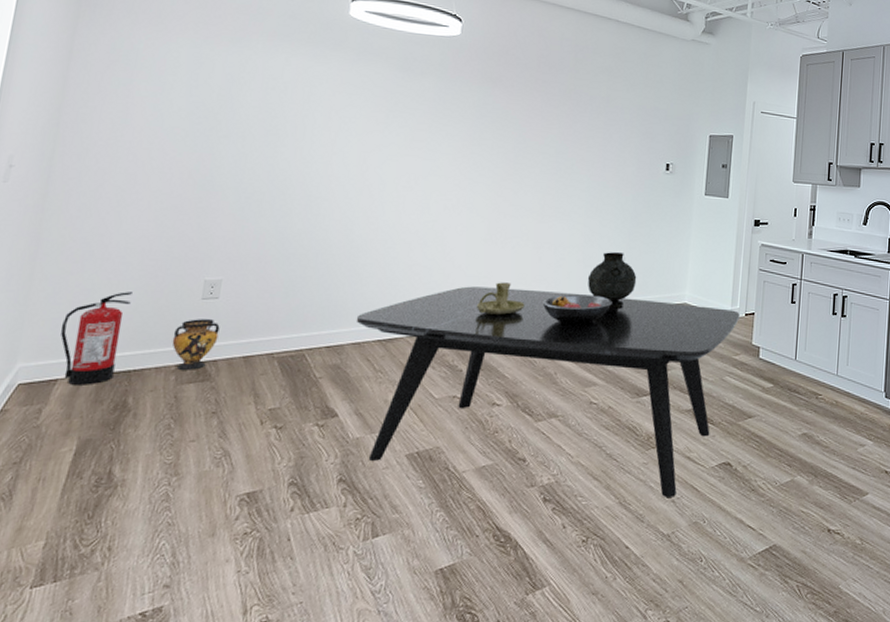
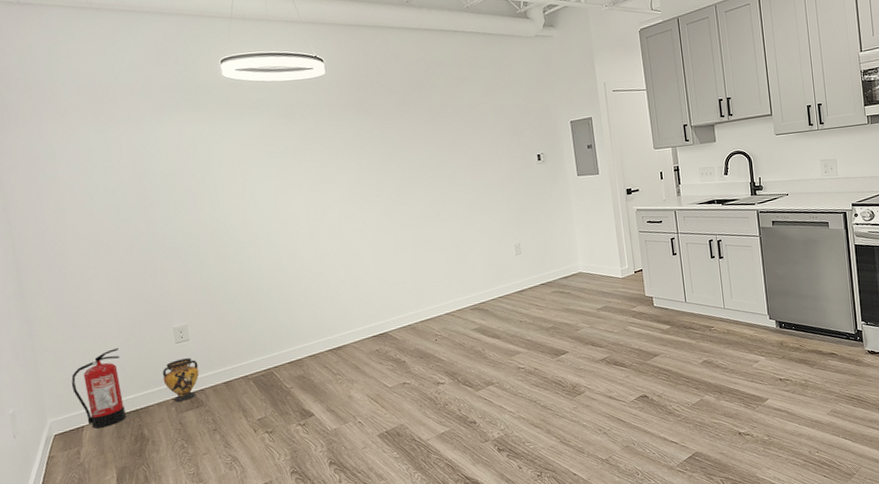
dining table: present [356,286,740,499] -> none [306,270,630,444]
candle holder: present [477,282,525,316] -> none [403,283,444,313]
fruit bowl: present [542,294,613,325] -> none [458,279,518,308]
vase: present [587,252,637,309] -> none [491,240,535,289]

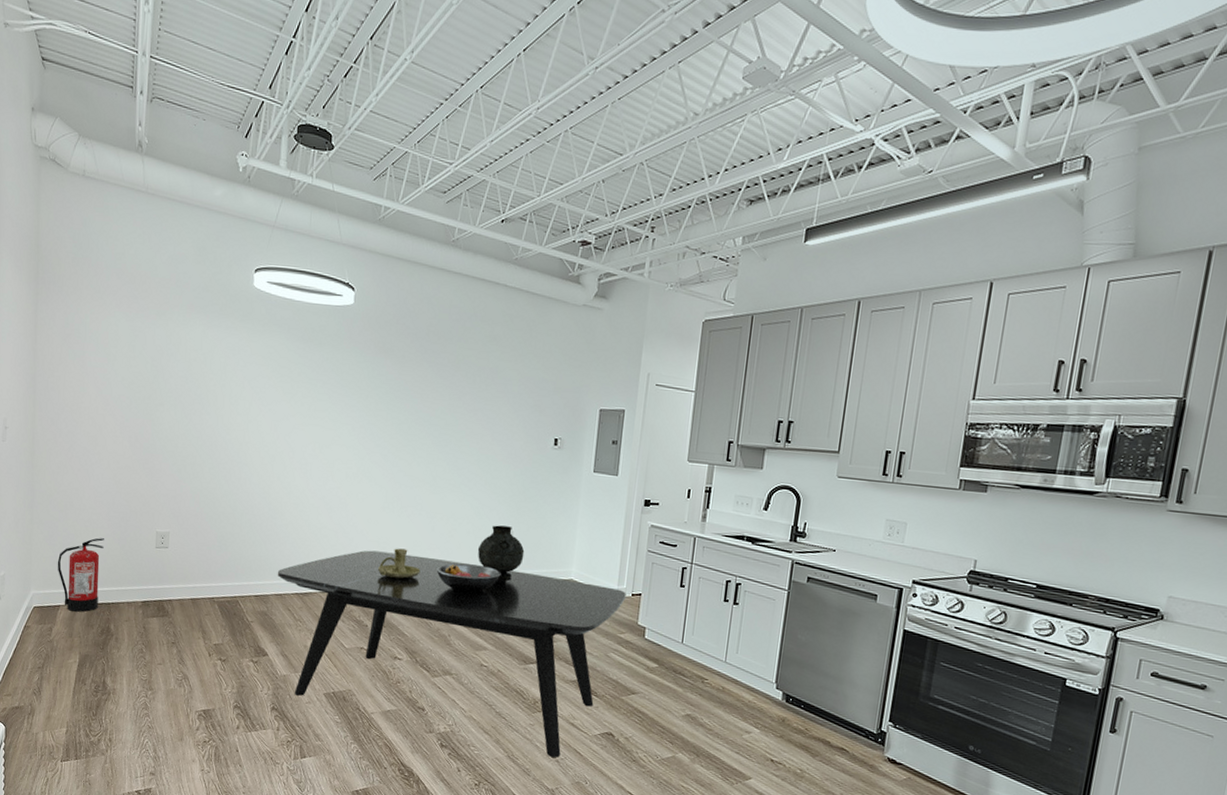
vase: present [162,358,200,402] -> none [137,564,171,607]
dining table: none [306,270,630,444] -> present [277,550,626,758]
candle holder: none [403,283,444,313] -> present [378,548,421,579]
fruit bowl: none [458,279,518,308] -> present [436,563,501,593]
vase: none [491,240,535,289] -> present [477,525,525,580]

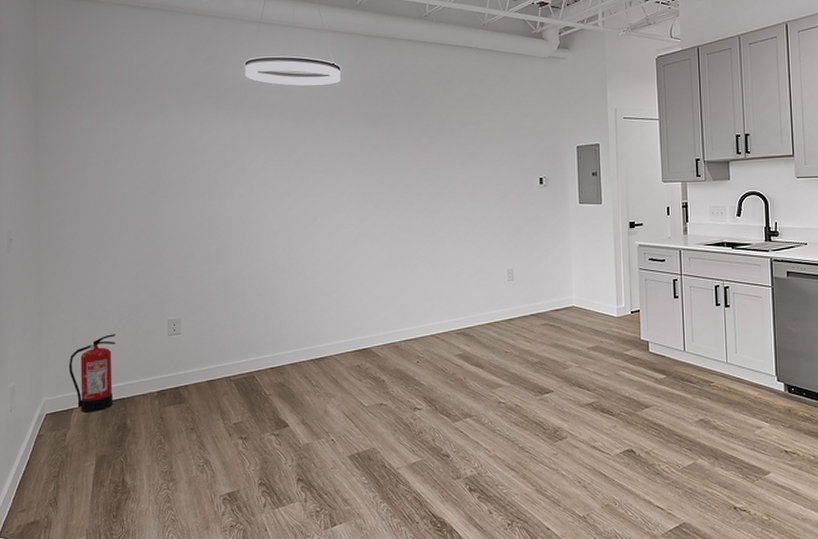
dining table: present [277,550,626,758] -> none [291,305,626,484]
candle holder: present [378,548,421,579] -> none [389,300,430,331]
fruit bowl: present [436,563,501,593] -> none [445,305,507,334]
vase: present [477,525,525,580] -> none [481,265,526,316]

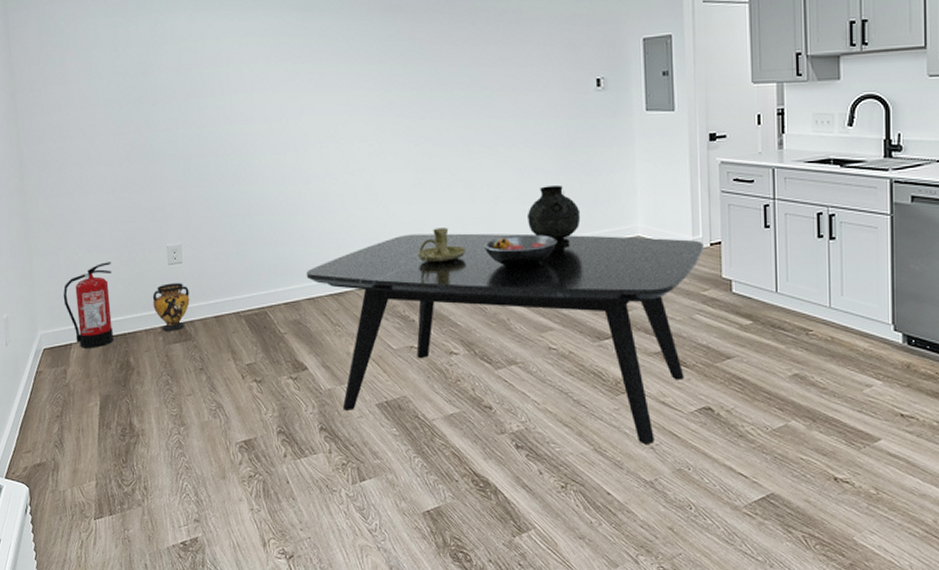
vase: none [151,352,186,395] -> present [152,283,190,331]
dining table: none [291,305,626,484] -> present [306,233,704,445]
candle holder: none [389,300,430,331] -> present [418,228,466,263]
fruit bowl: none [445,305,507,334] -> present [483,234,558,268]
vase: none [481,265,526,316] -> present [526,186,581,248]

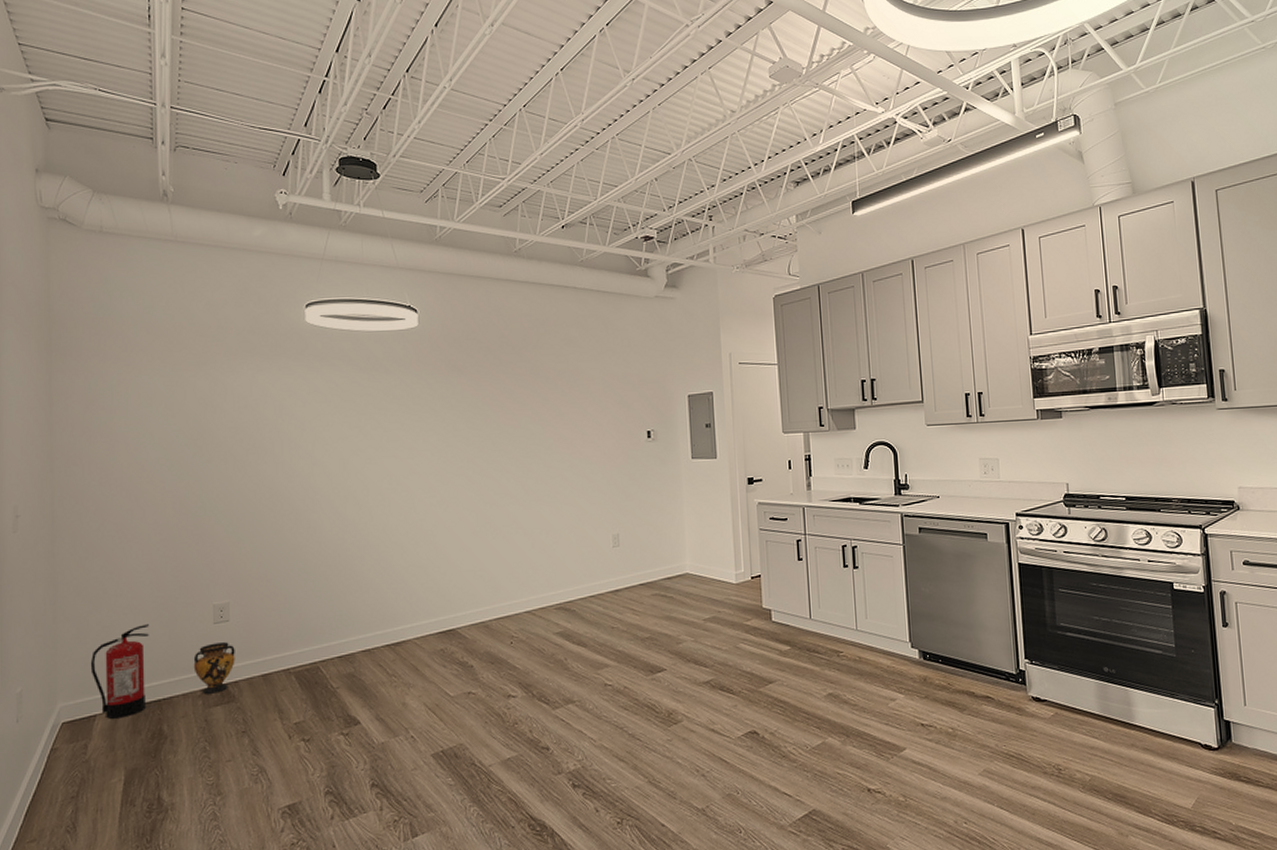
dining table: present [306,233,704,445] -> none [362,574,746,773]
candle holder: present [418,228,466,263] -> none [478,573,525,608]
fruit bowl: present [483,234,558,268] -> none [542,575,613,609]
vase: present [526,186,581,248] -> none [583,529,634,587]

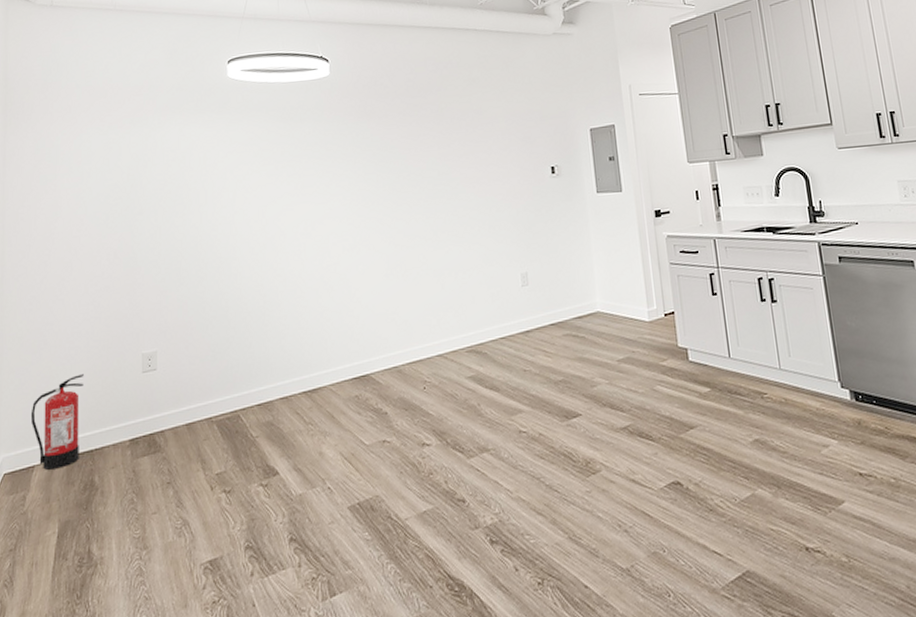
vase: present [193,642,235,694] -> none [123,391,162,444]

